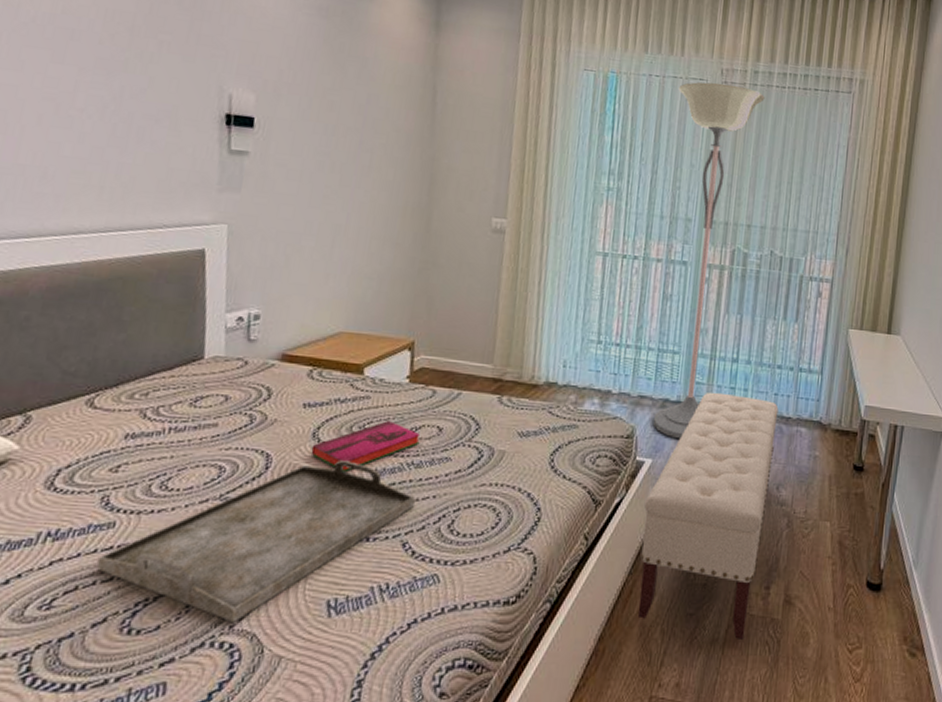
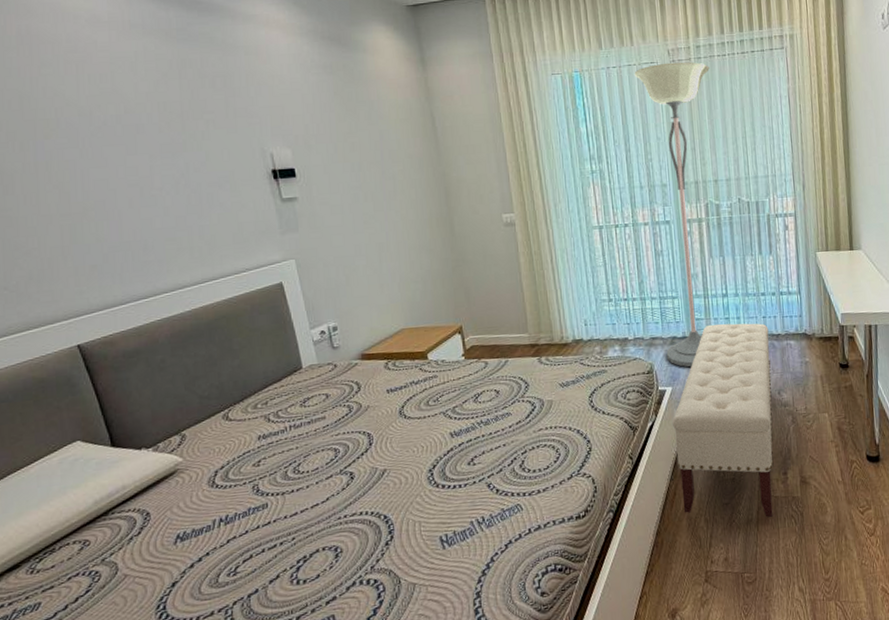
serving tray: present [96,460,415,622] -> none [261,428,490,564]
hardback book: present [310,421,420,473] -> none [401,392,484,438]

